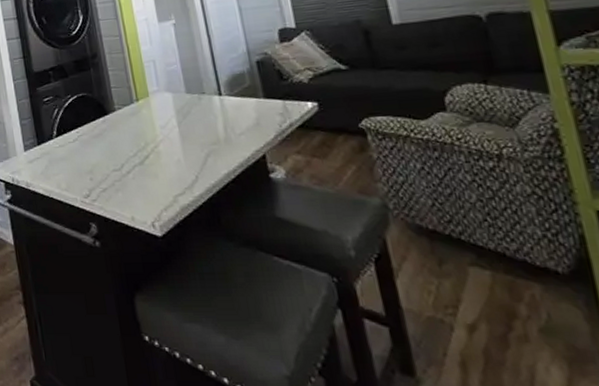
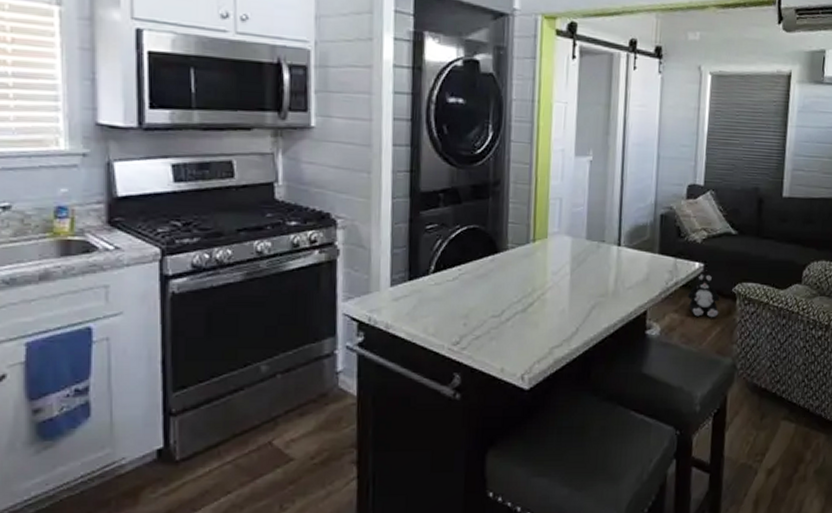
plush toy: none [306,112,350,157] -> present [687,274,720,318]

